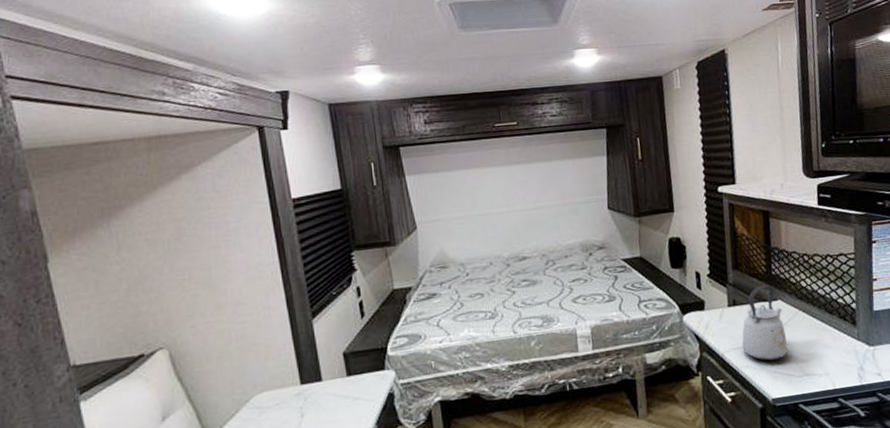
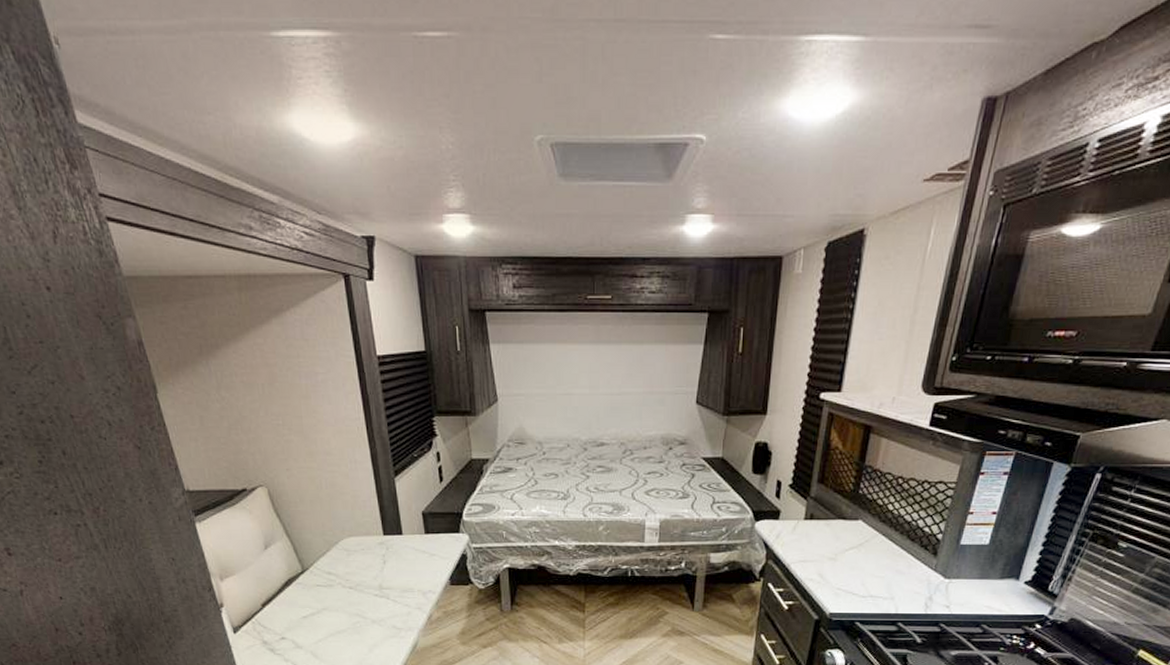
kettle: present [741,284,788,361] -> none [810,502,861,577]

